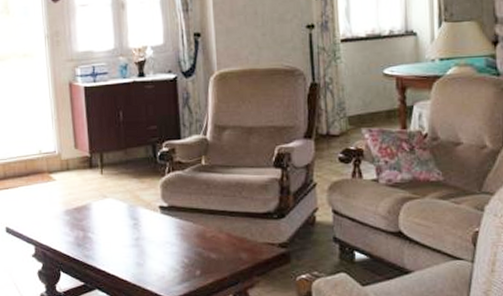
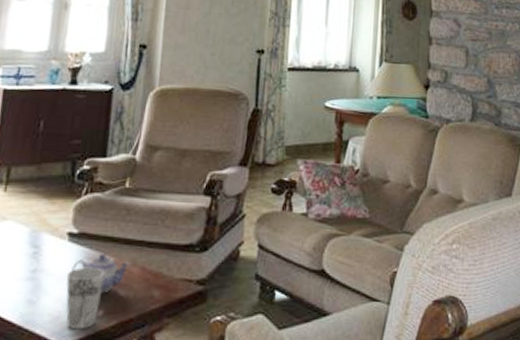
cup: none [164,235,197,287] -> present [66,267,105,330]
teapot: none [167,223,217,257] -> present [71,253,130,294]

